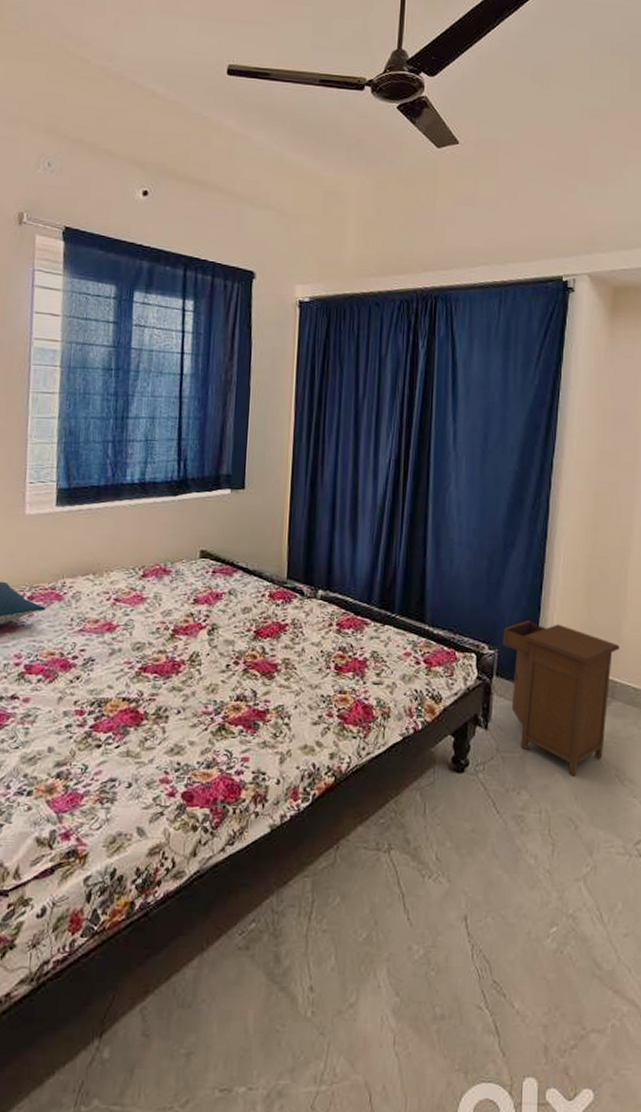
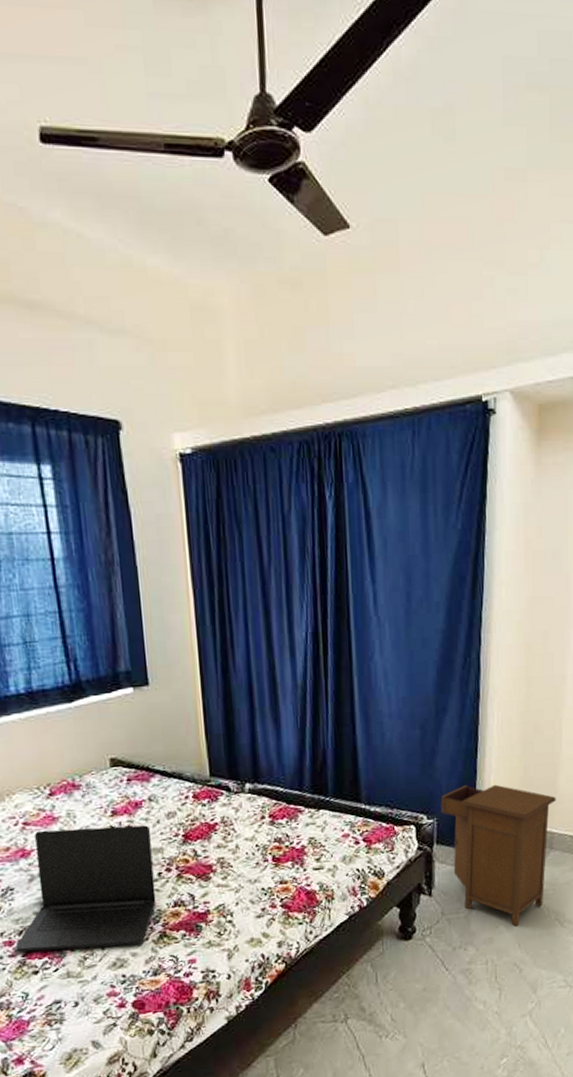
laptop: none [85,608,226,733] -> present [15,825,156,952]

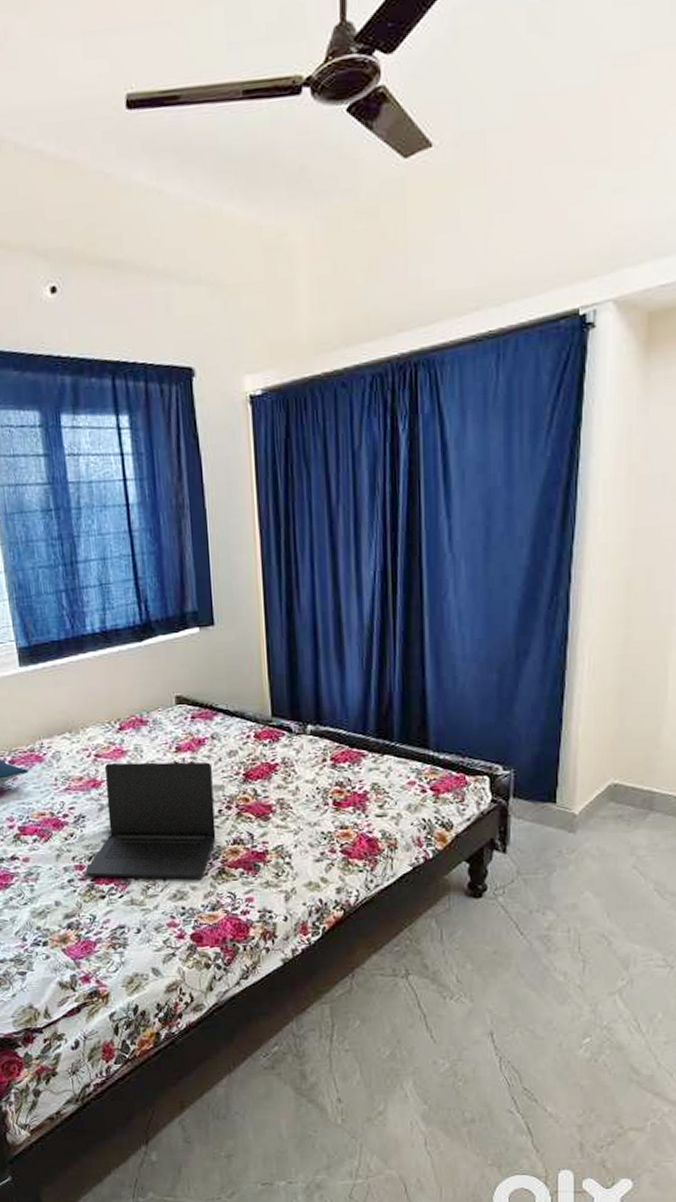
nightstand: present [441,784,556,926] -> none [519,735,658,894]

